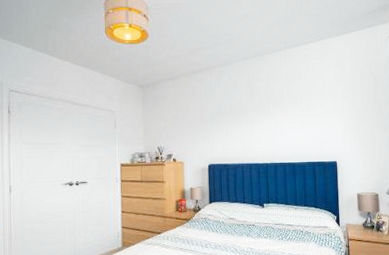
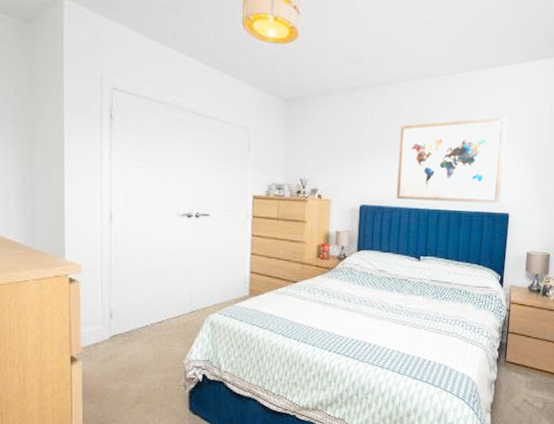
wall art: none [236,82,328,158] -> present [396,116,507,204]

